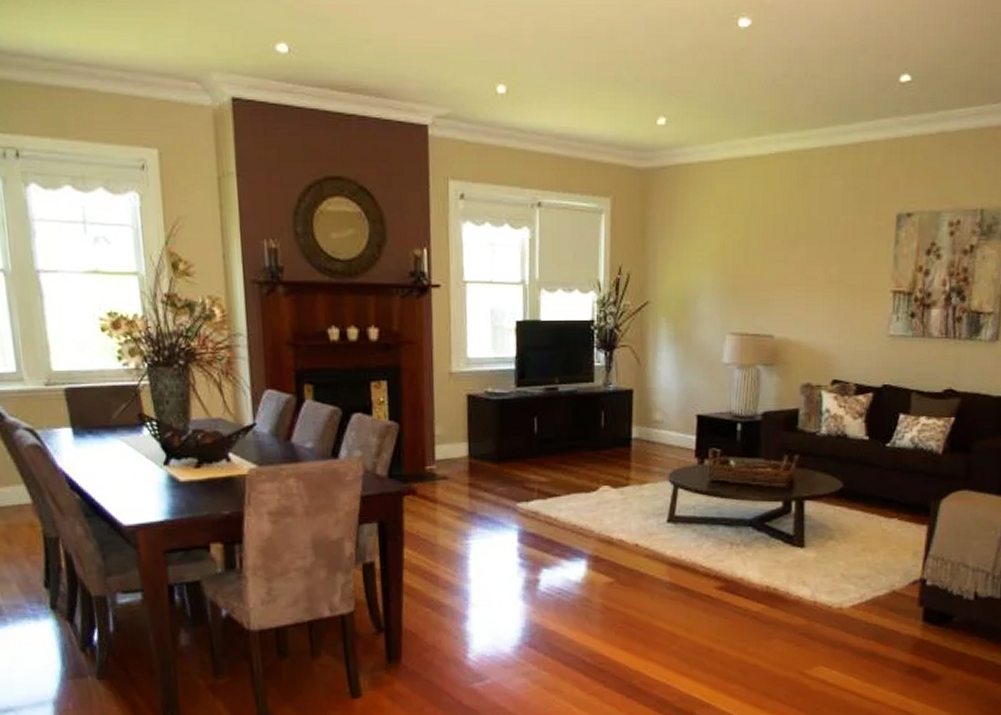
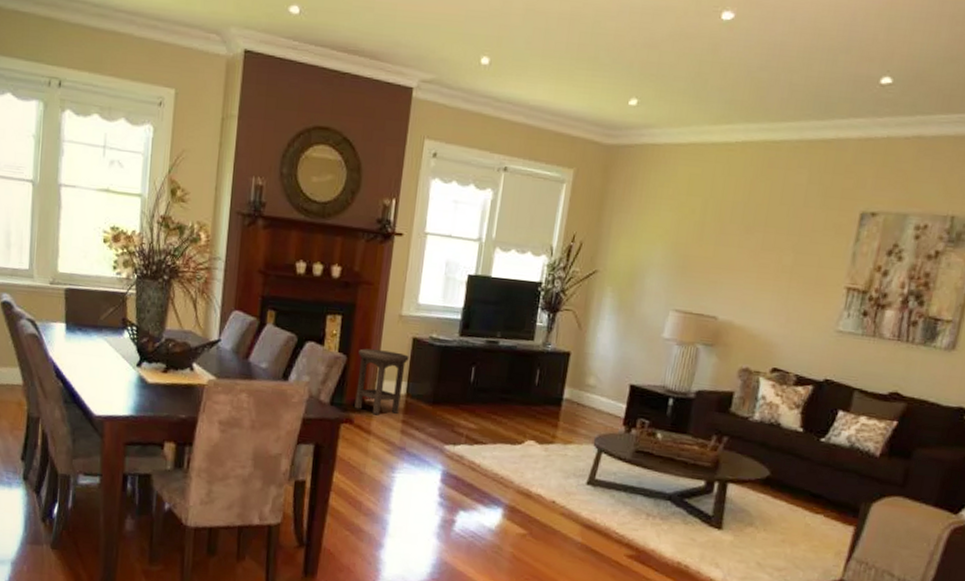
stool: none [411,412,466,482] -> present [354,348,409,415]

